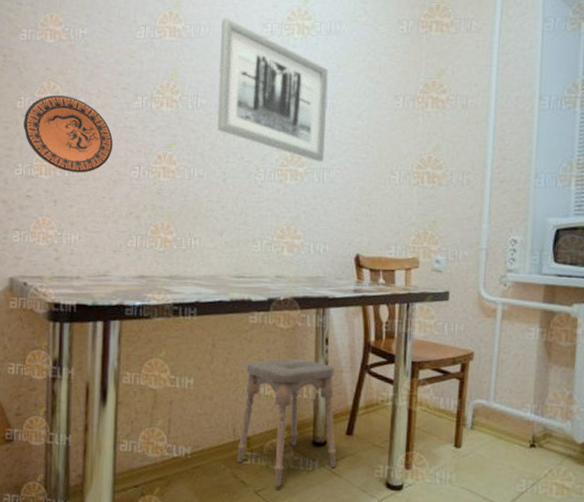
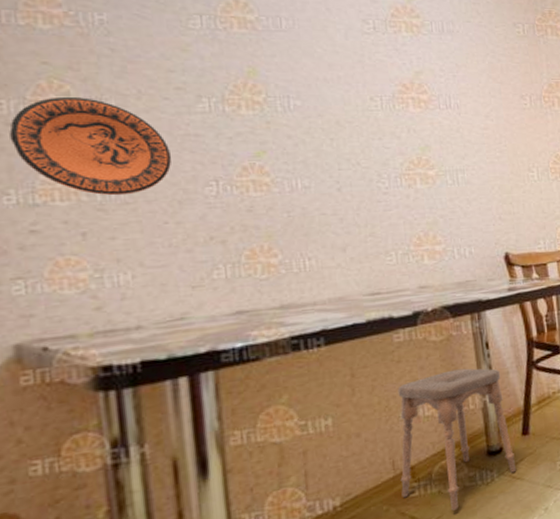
wall art: present [217,17,329,162] -> none [308,10,456,164]

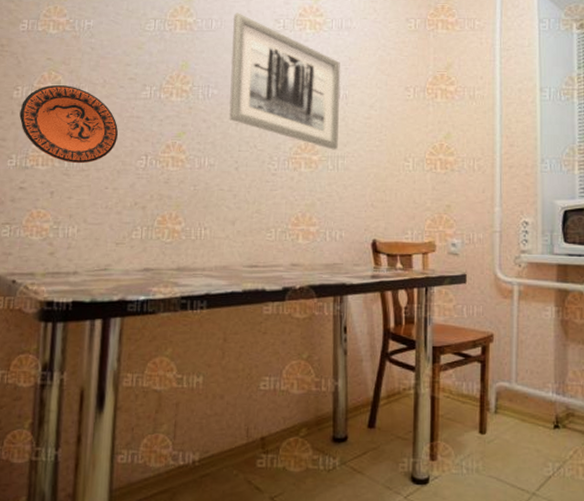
wall art: none [308,10,456,164] -> present [229,13,341,150]
stool: present [397,368,516,511] -> none [251,349,358,490]

